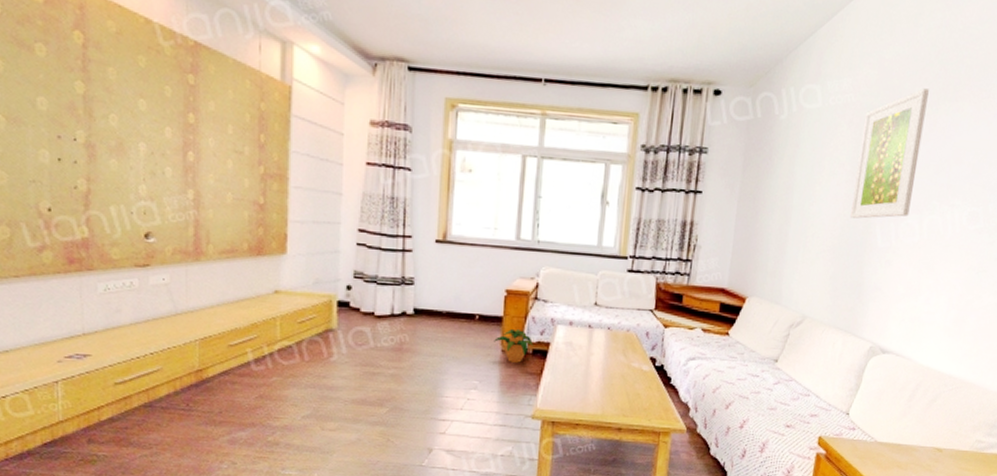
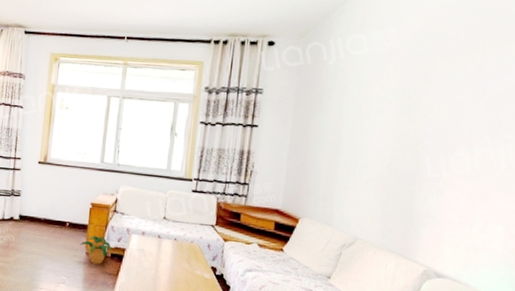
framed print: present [849,88,929,219] -> none [398,35,474,151]

